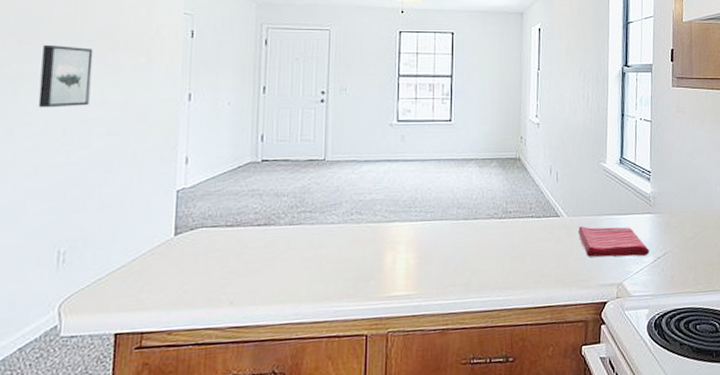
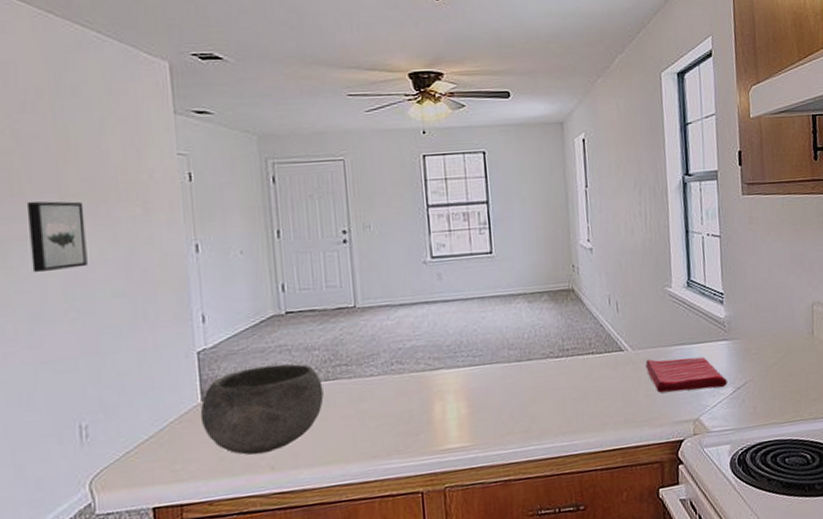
bowl: none [171,207,287,290] -> present [200,363,324,455]

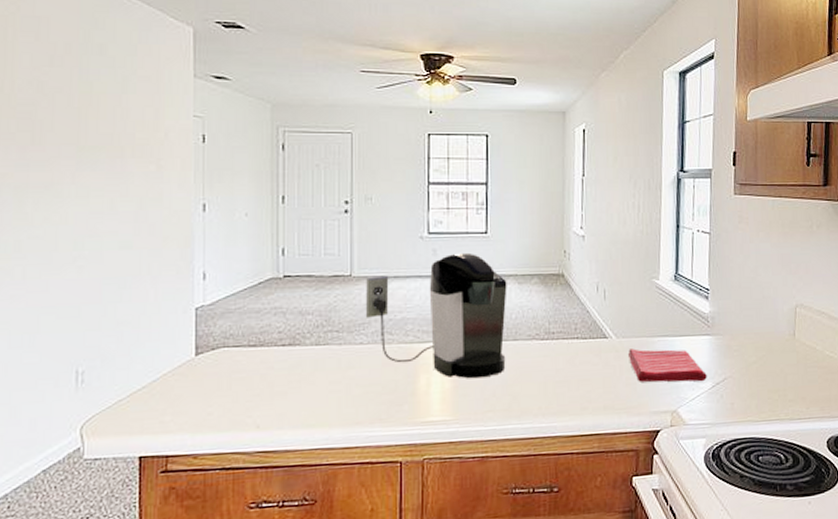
wall art: present [26,201,88,273] -> none [45,151,100,220]
bowl: present [200,363,324,455] -> none [192,326,313,413]
coffee maker: none [371,274,522,403] -> present [365,252,507,379]

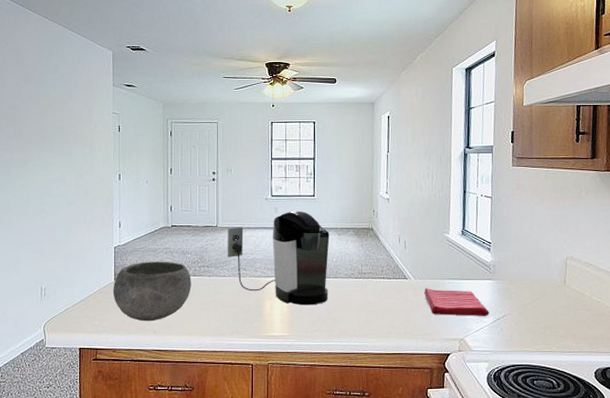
bowl: none [192,326,313,413] -> present [112,261,191,322]

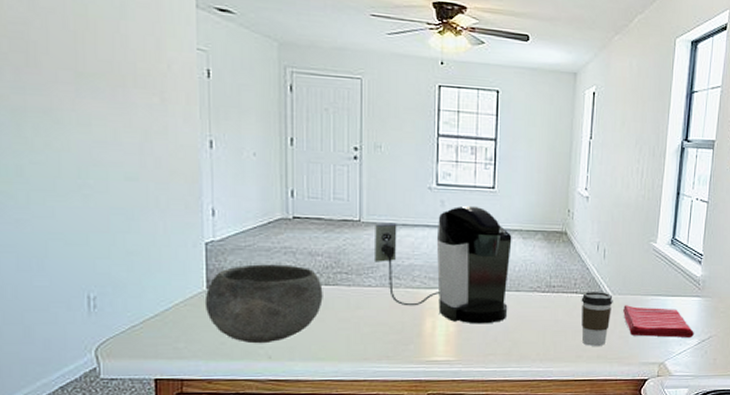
coffee cup: none [388,277,415,324] -> present [581,292,613,346]

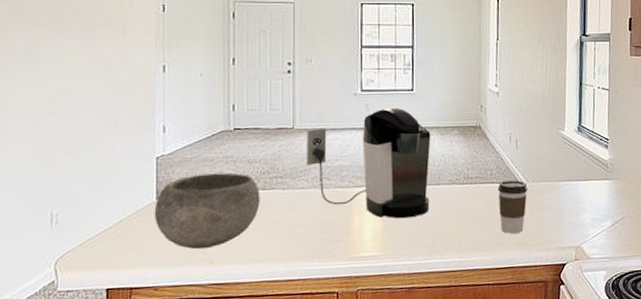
dish towel: present [622,305,694,339] -> none [537,192,607,221]

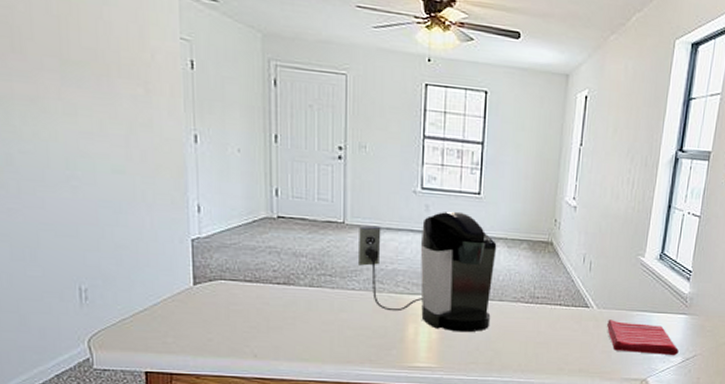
bowl: present [154,172,260,250] -> none [191,263,307,342]
coffee cup: present [497,180,528,234] -> none [564,304,597,359]
dish towel: none [537,192,607,221] -> present [606,320,679,356]

